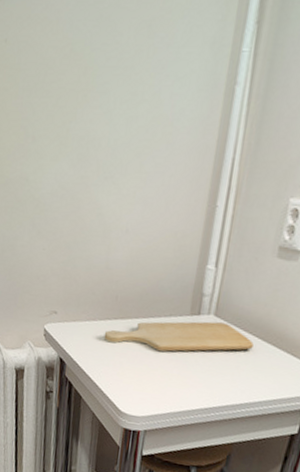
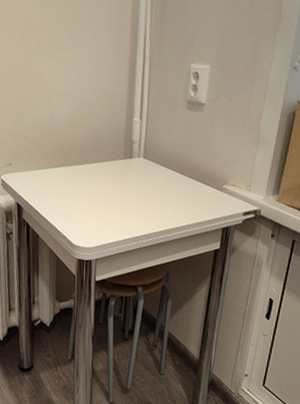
chopping board: present [103,321,254,352] -> none [54,163,177,190]

